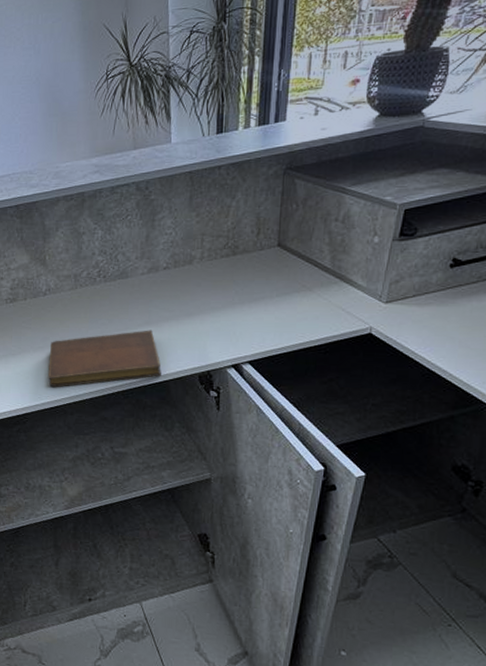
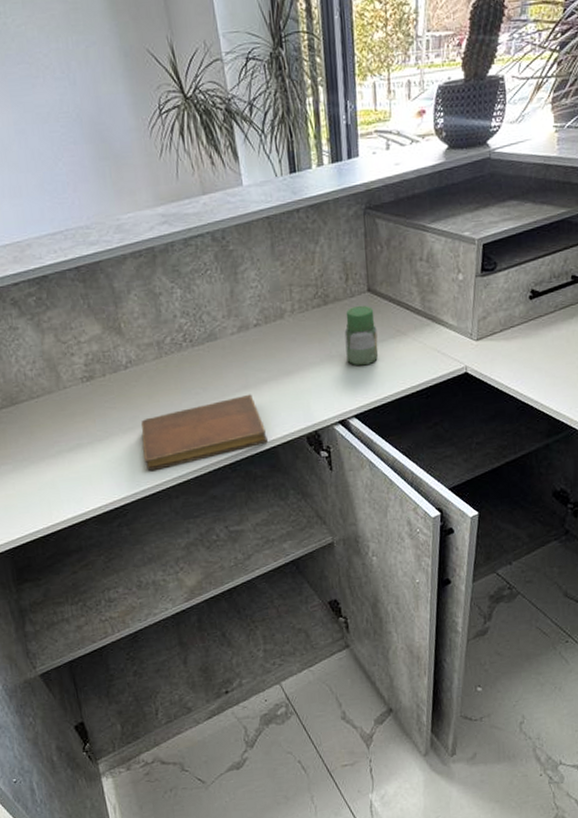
jar: none [248,258,282,316] -> present [344,305,379,366]

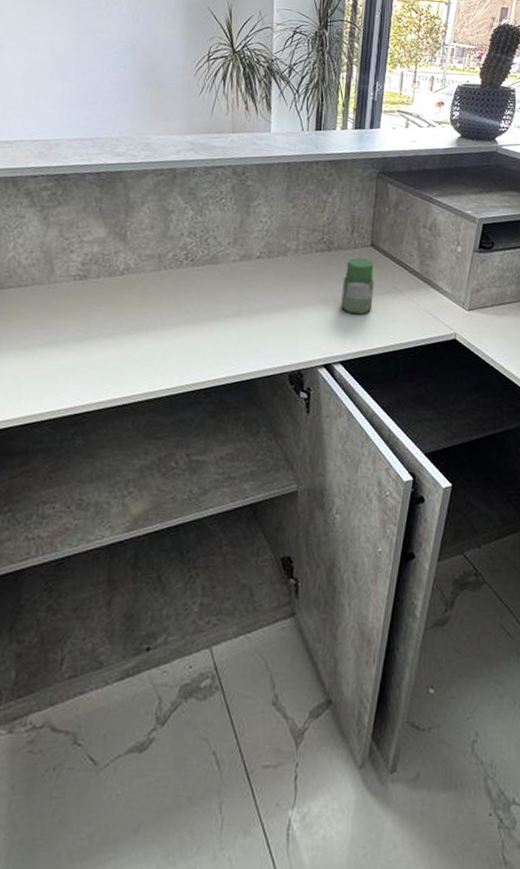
notebook: present [141,394,268,471] -> none [118,321,249,382]

